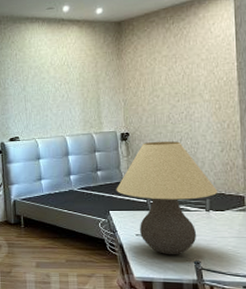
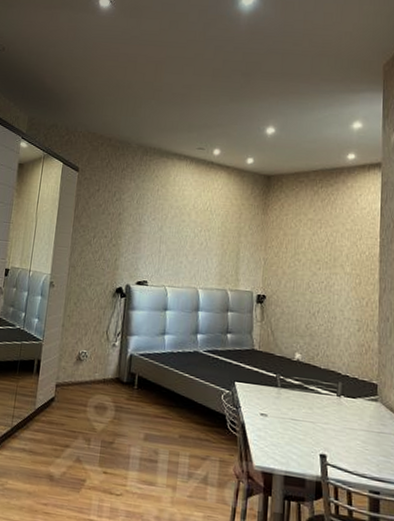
table lamp: present [116,141,218,255] -> none [245,309,351,444]

